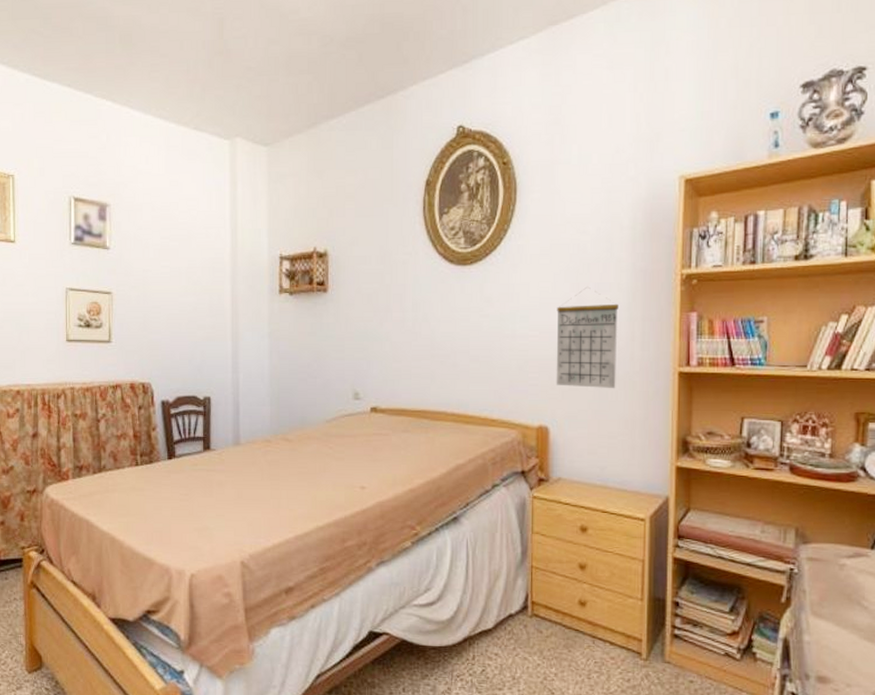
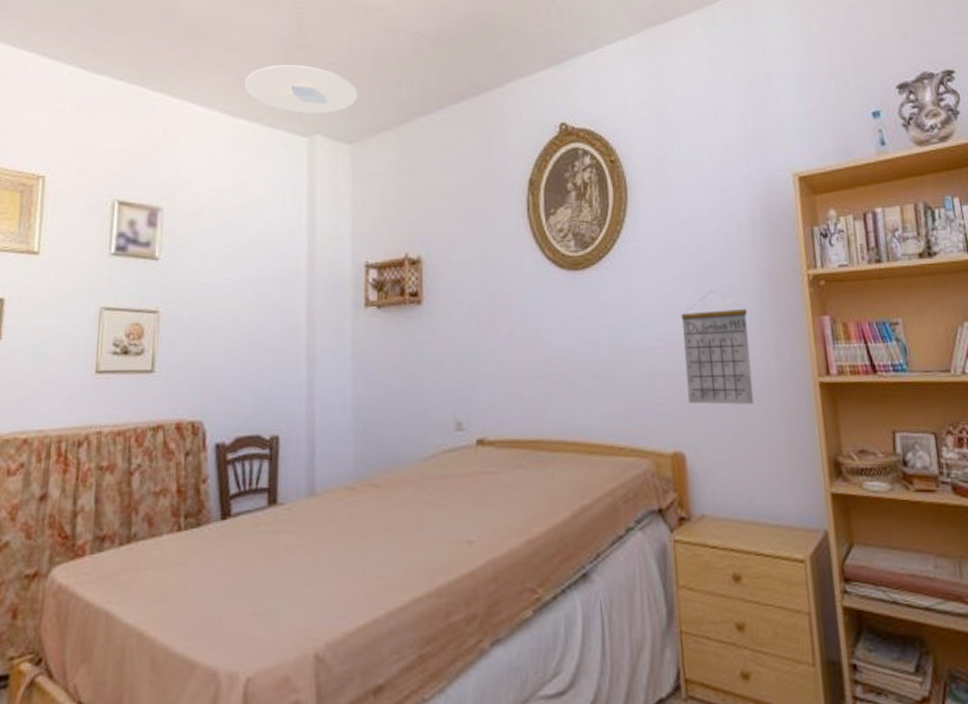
ceiling light: none [173,70,274,118] -> present [244,64,358,114]

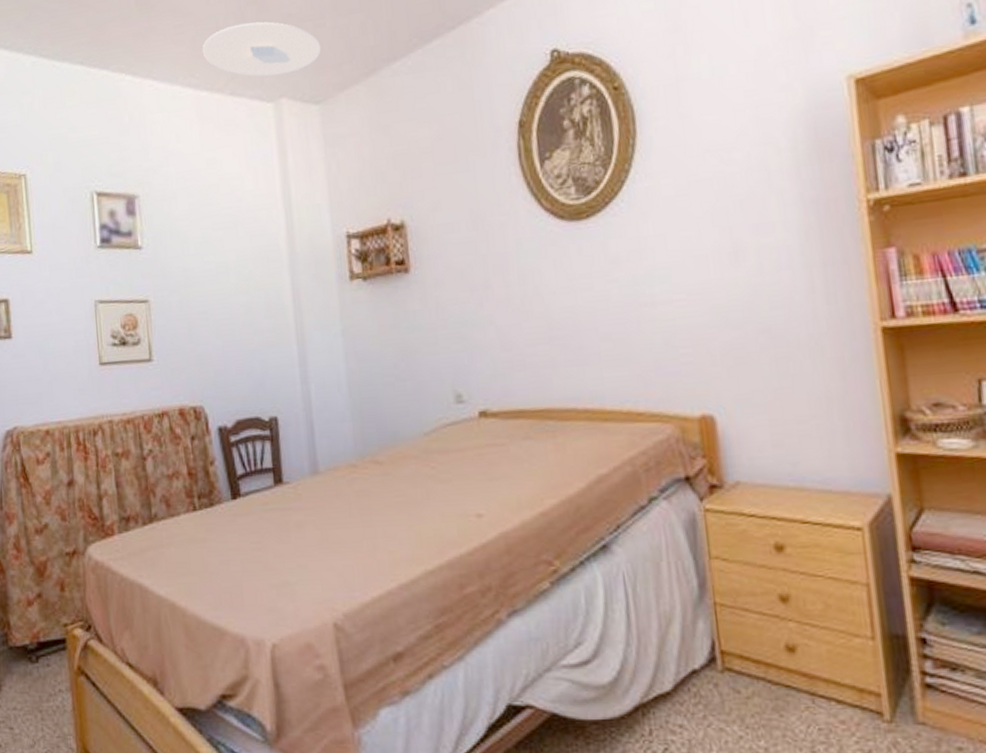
calendar: present [681,291,754,405] -> none [706,230,799,361]

